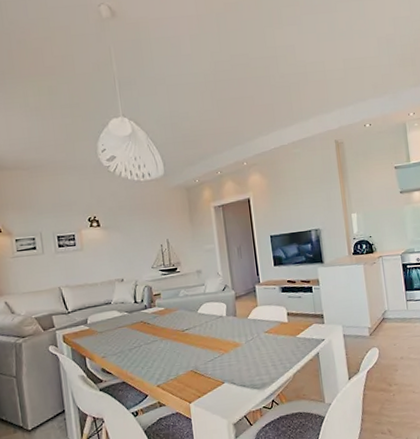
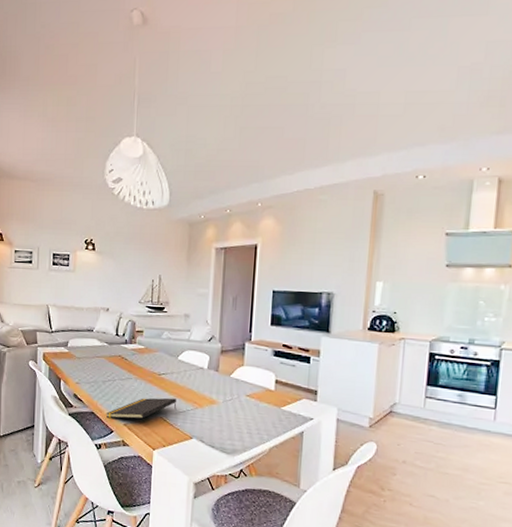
notepad: none [138,350,205,384] -> present [106,397,177,419]

